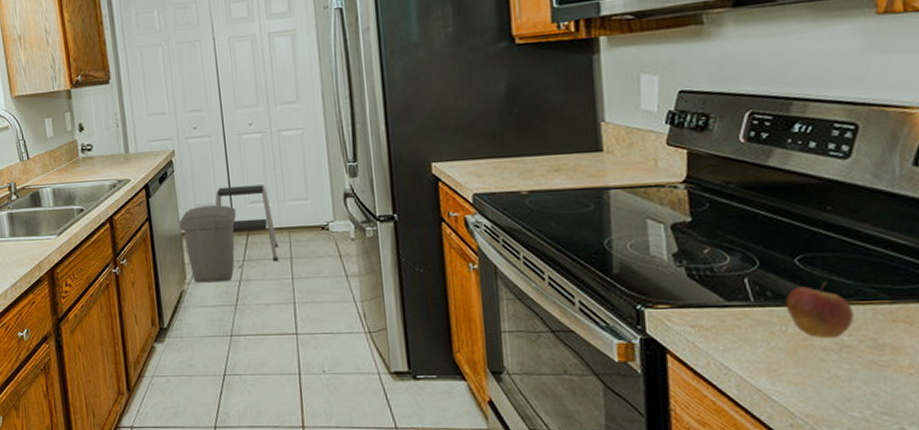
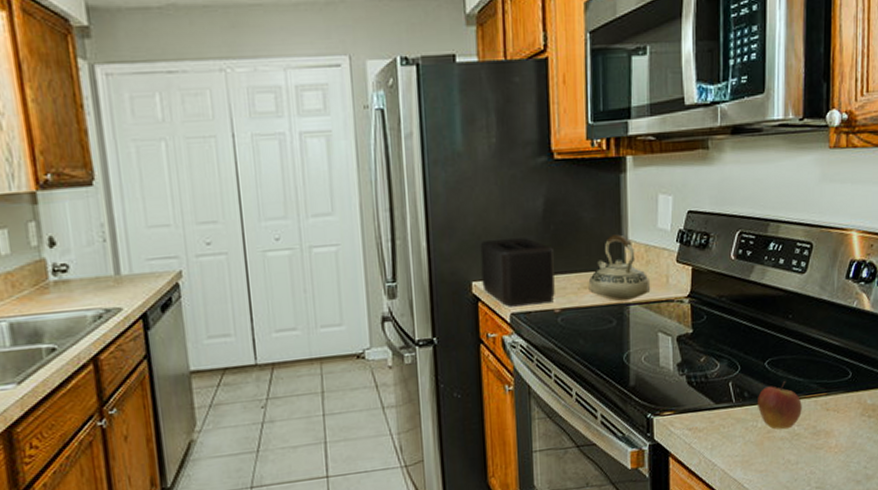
trash can: present [178,205,237,283] -> none [186,335,259,429]
step stool: present [214,184,279,261] -> none [232,310,309,397]
toaster: none [439,121,521,187] -> present [480,238,555,306]
teakettle: none [559,116,635,186] -> present [588,234,651,303]

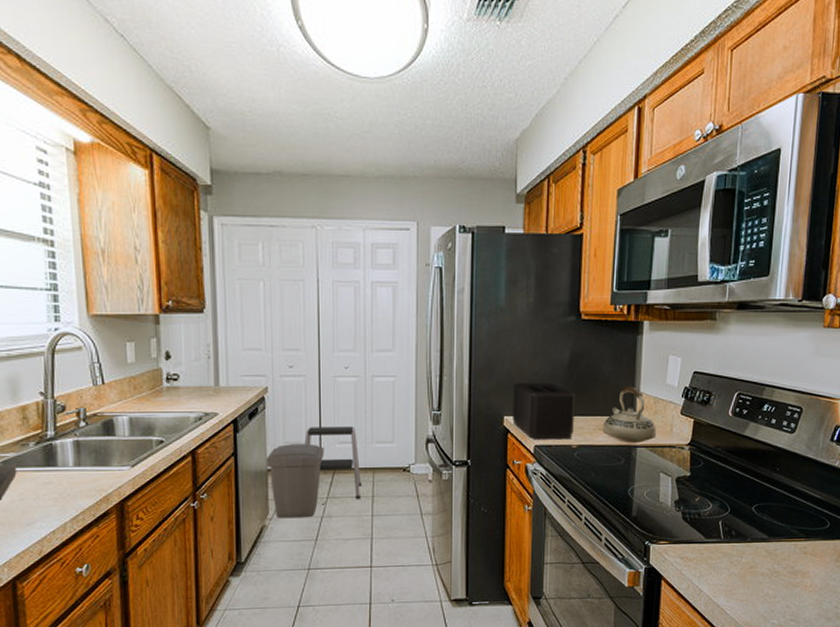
trash can: none [186,335,259,429] -> present [265,444,324,518]
step stool: none [232,310,309,397] -> present [304,426,362,499]
fruit: present [756,380,802,430] -> none [742,524,783,567]

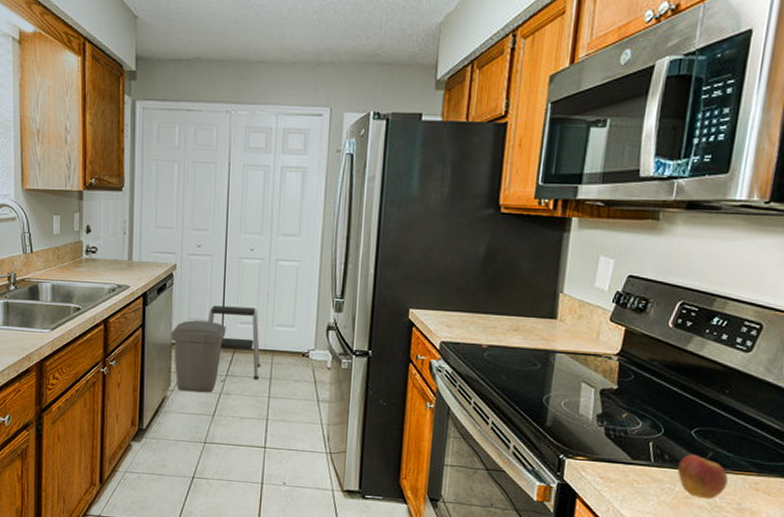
toaster: present [512,383,576,439] -> none [418,276,490,337]
teakettle: present [602,387,657,444] -> none [517,287,581,349]
fruit: none [742,524,783,567] -> present [677,451,728,500]

